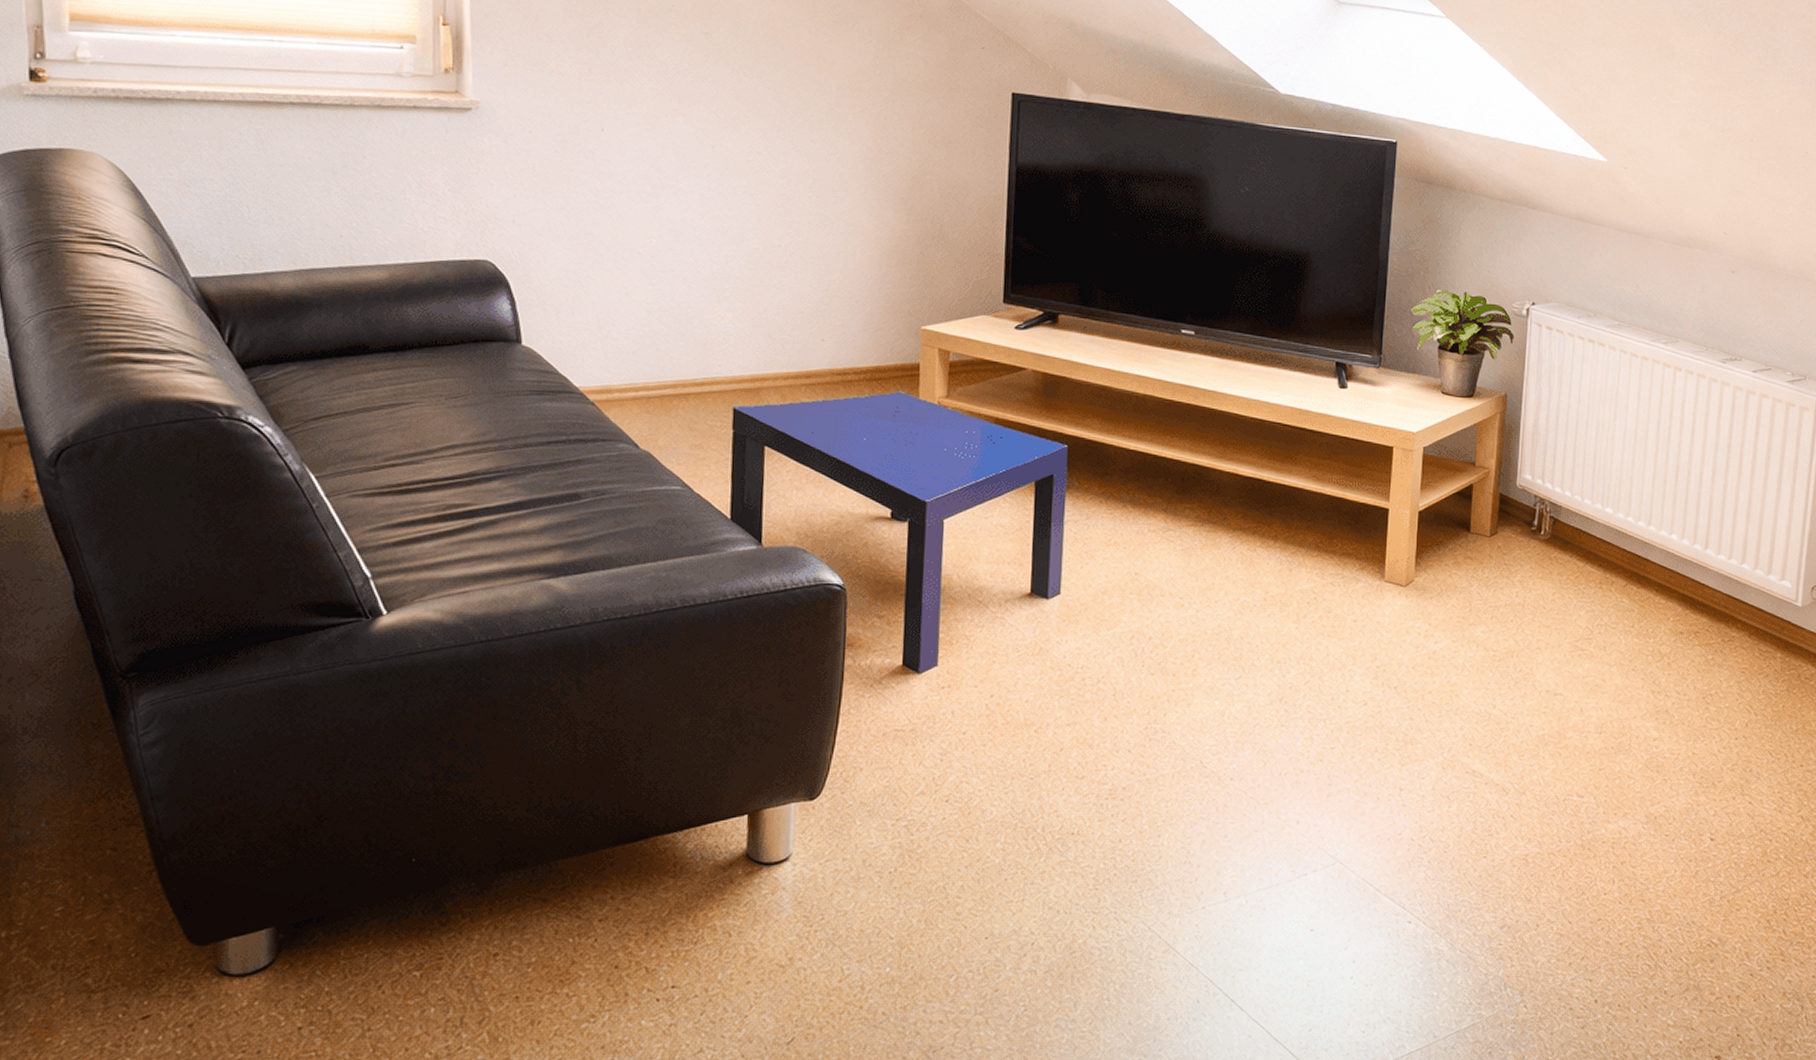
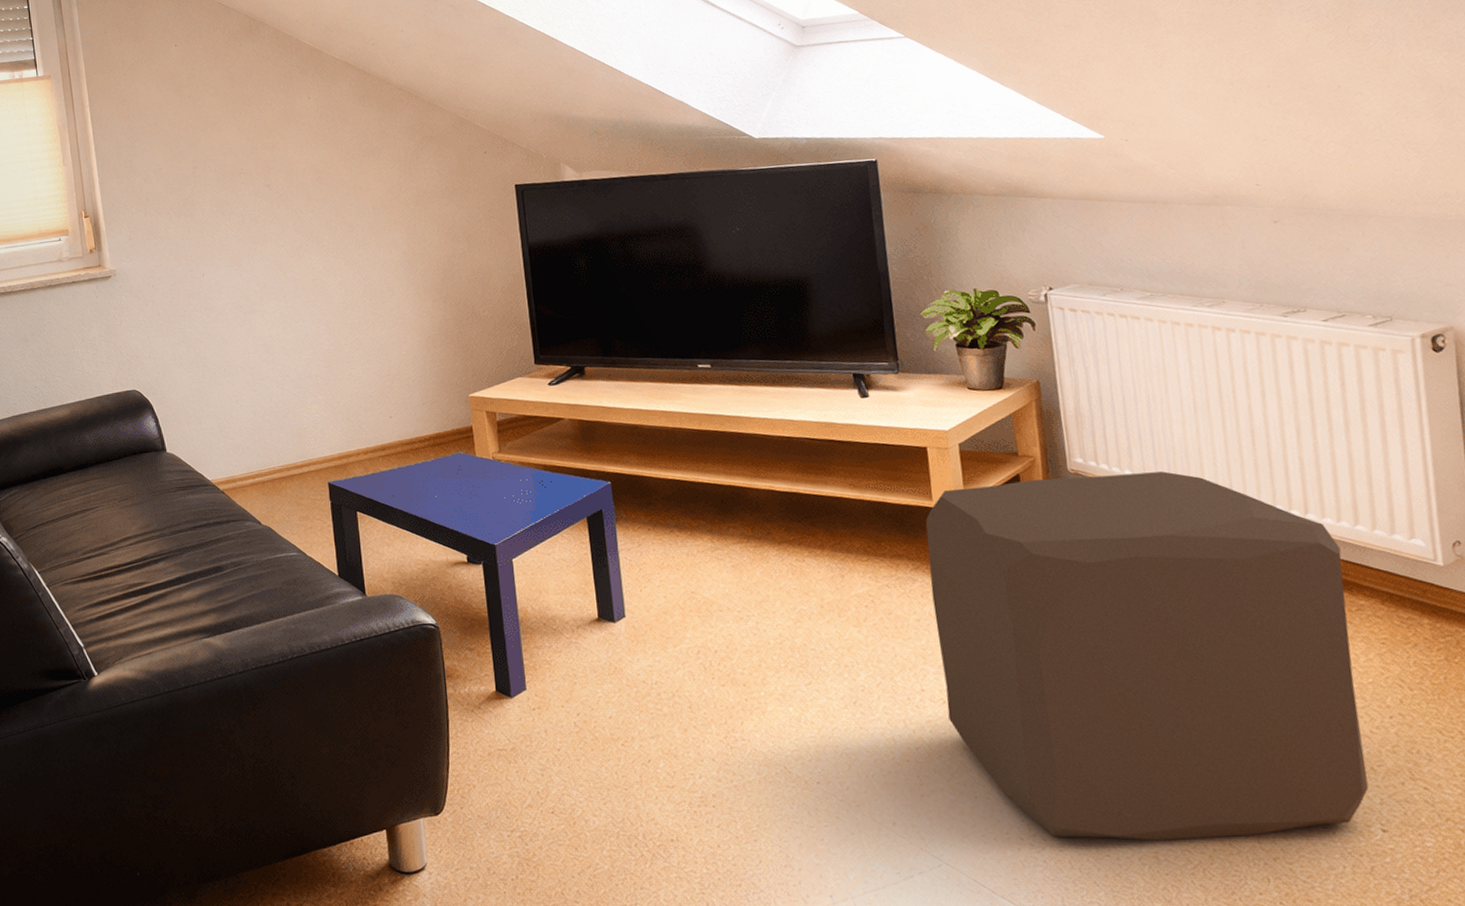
pouf: none [1367,490,1726,844] -> present [926,471,1369,841]

